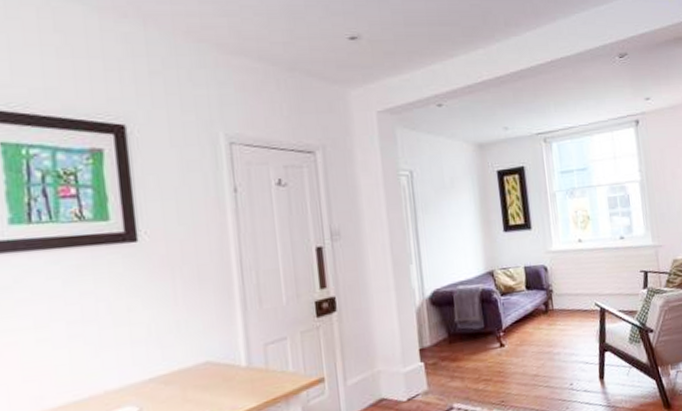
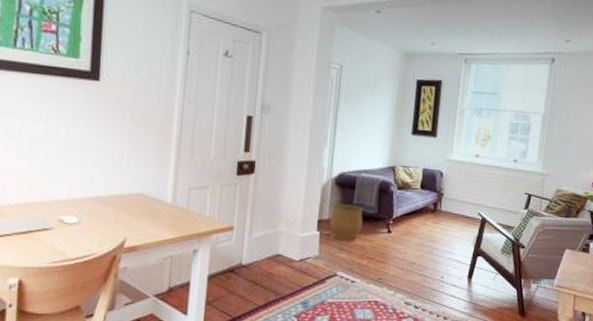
basket: none [432,323,471,368] -> present [329,204,363,242]

